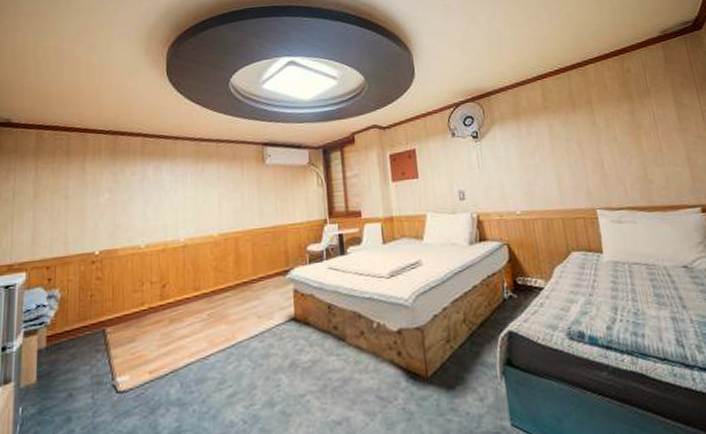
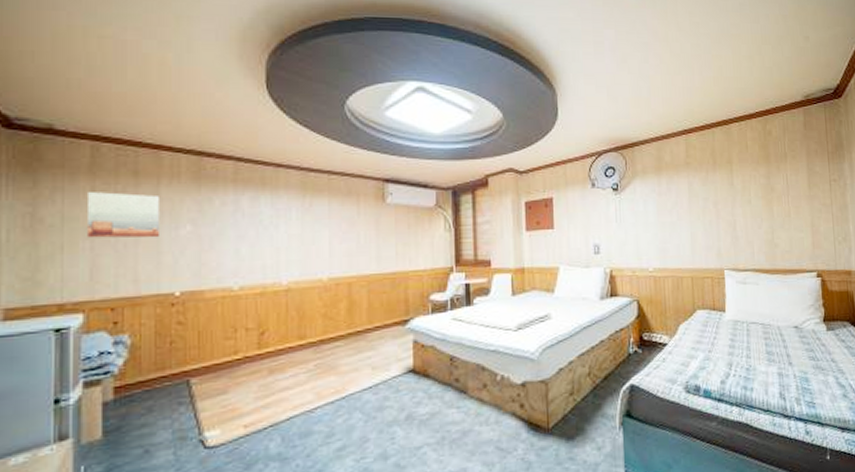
wall art: none [31,170,86,209] -> present [88,192,161,238]

